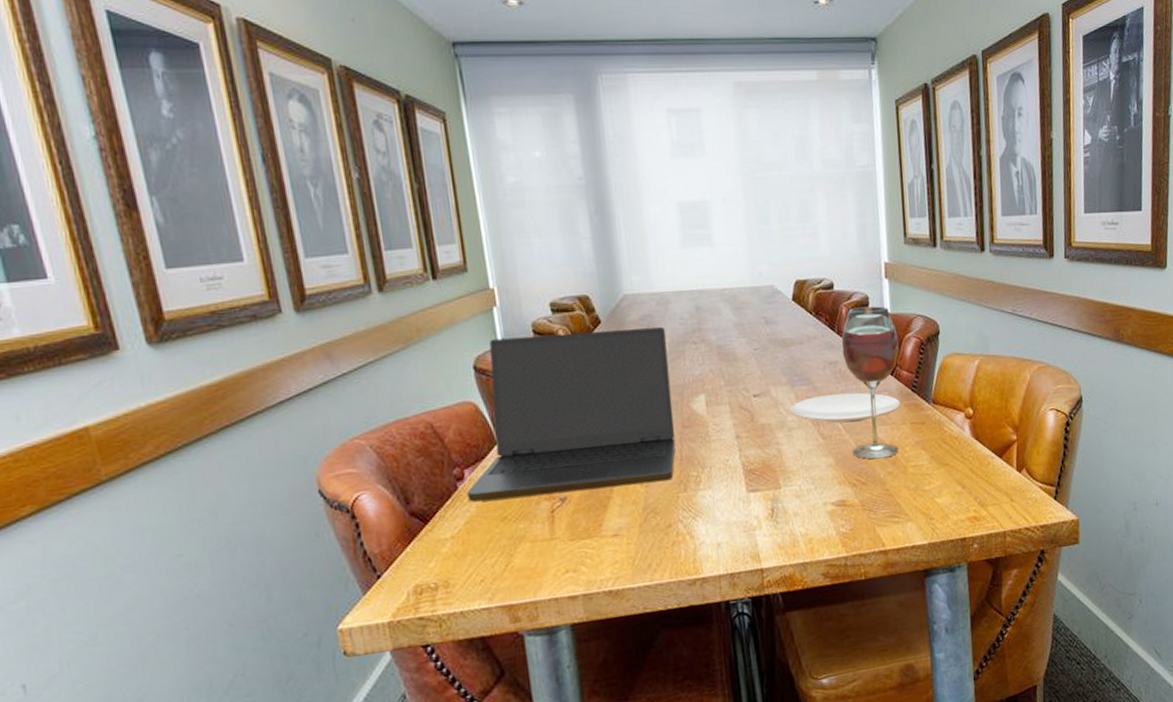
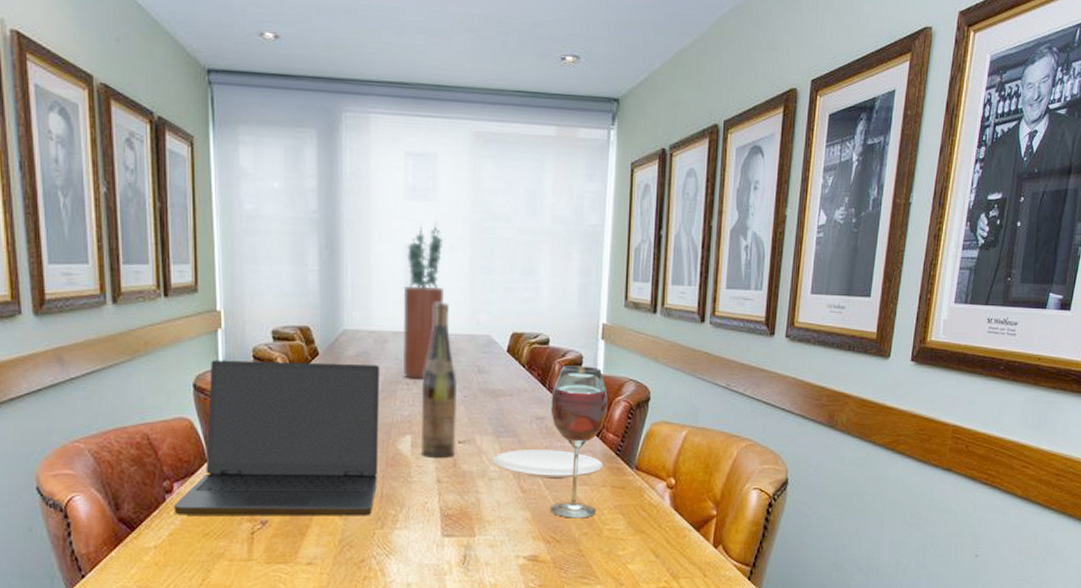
vase: none [680,176,724,338] -> present [404,221,445,381]
wine bottle: none [710,257,752,414] -> present [420,302,458,457]

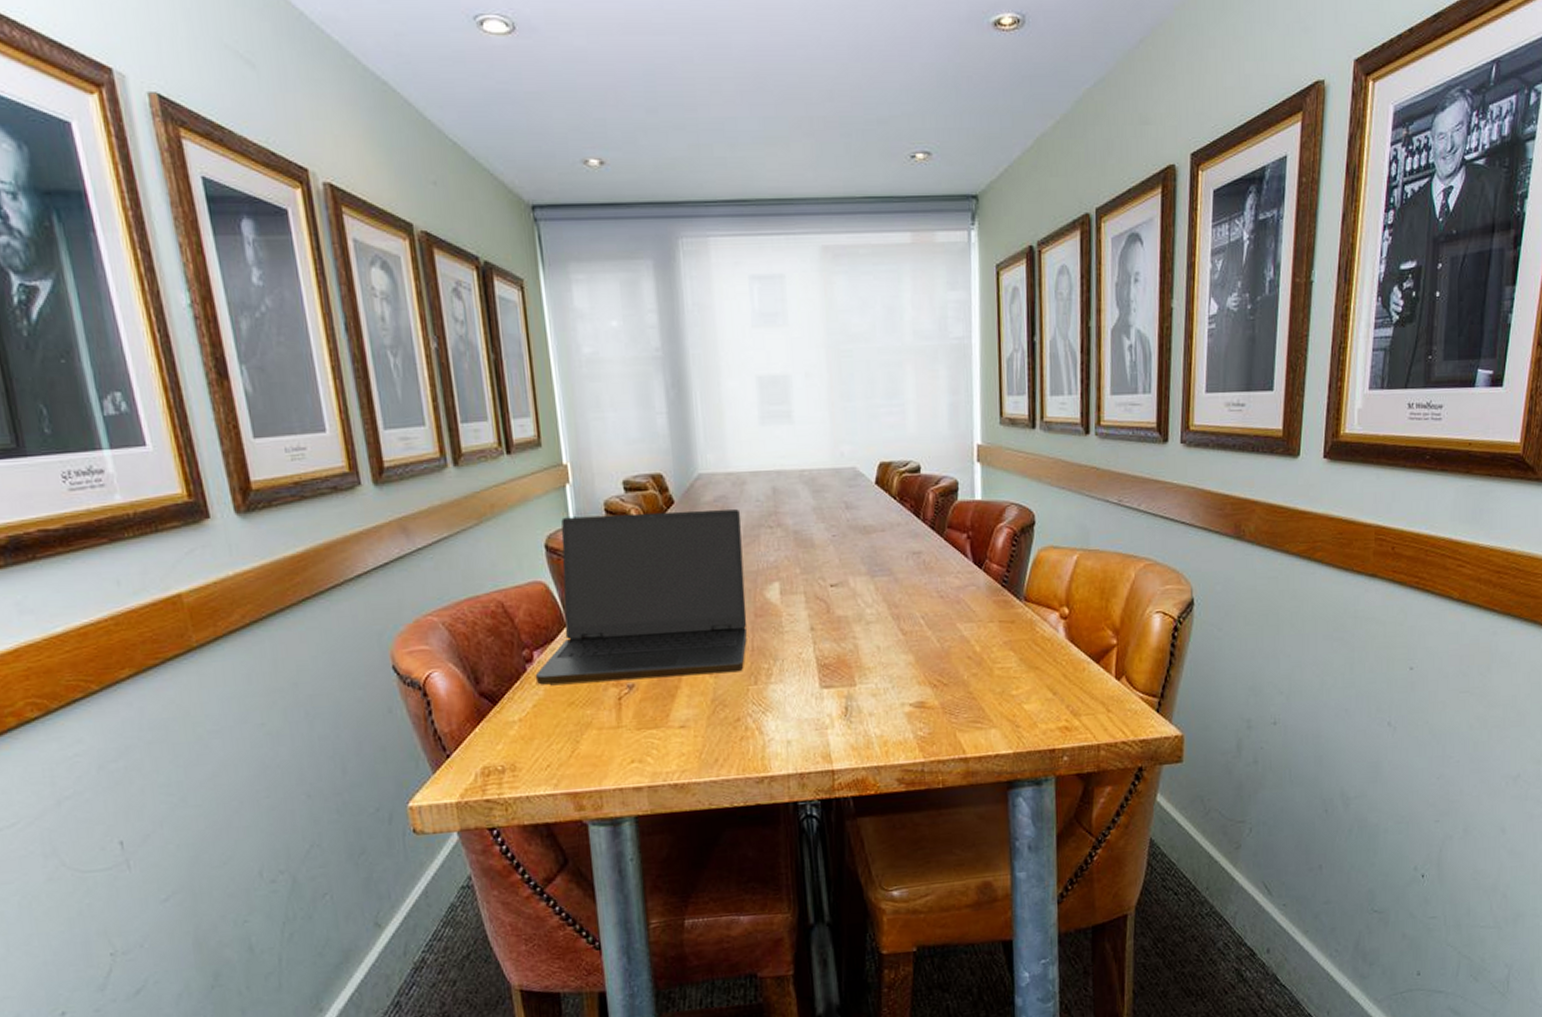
vase: present [404,221,445,381] -> none [760,348,804,522]
wine bottle: present [420,302,458,457] -> none [786,436,828,604]
plate: present [493,448,603,479] -> none [869,586,989,619]
wineglass: present [550,366,608,518] -> none [926,492,989,659]

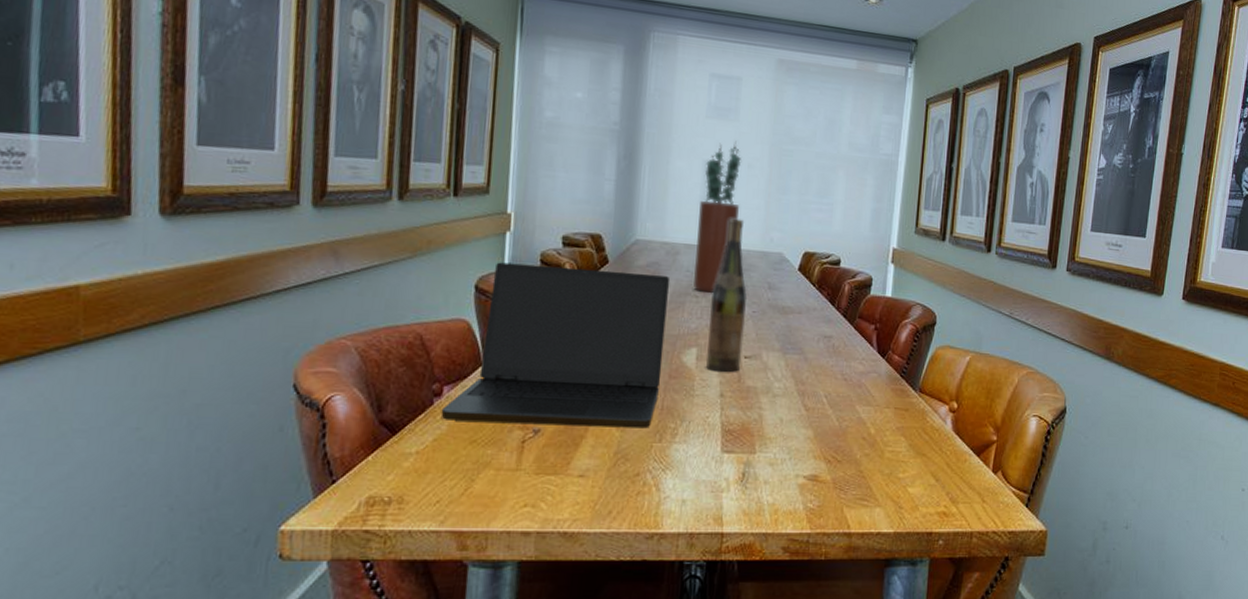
vase: none [760,348,804,522] -> present [693,140,741,294]
wine bottle: none [786,436,828,604] -> present [705,218,747,372]

